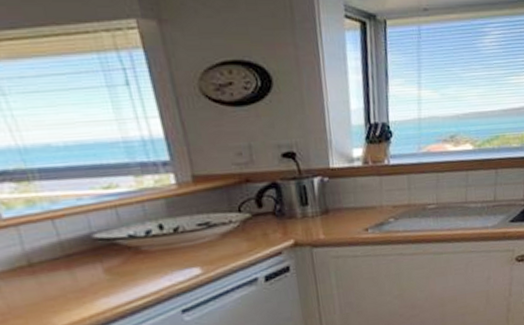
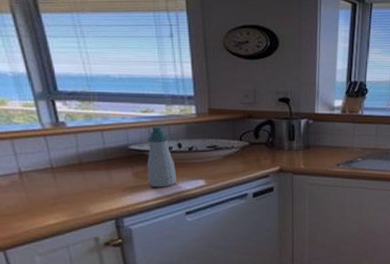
soap bottle: none [116,202,164,284] -> present [147,125,177,188]

